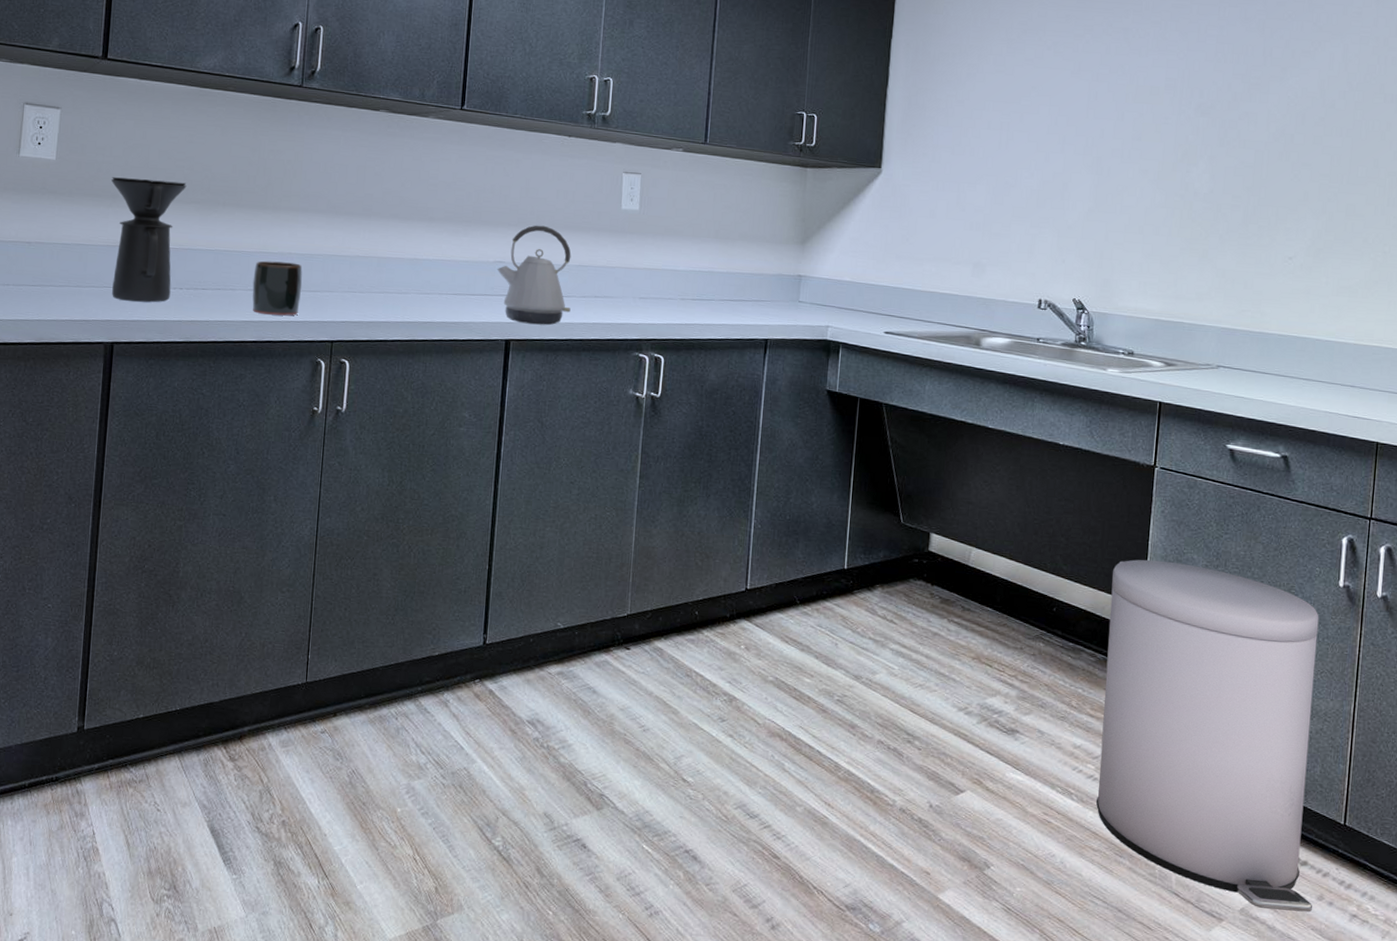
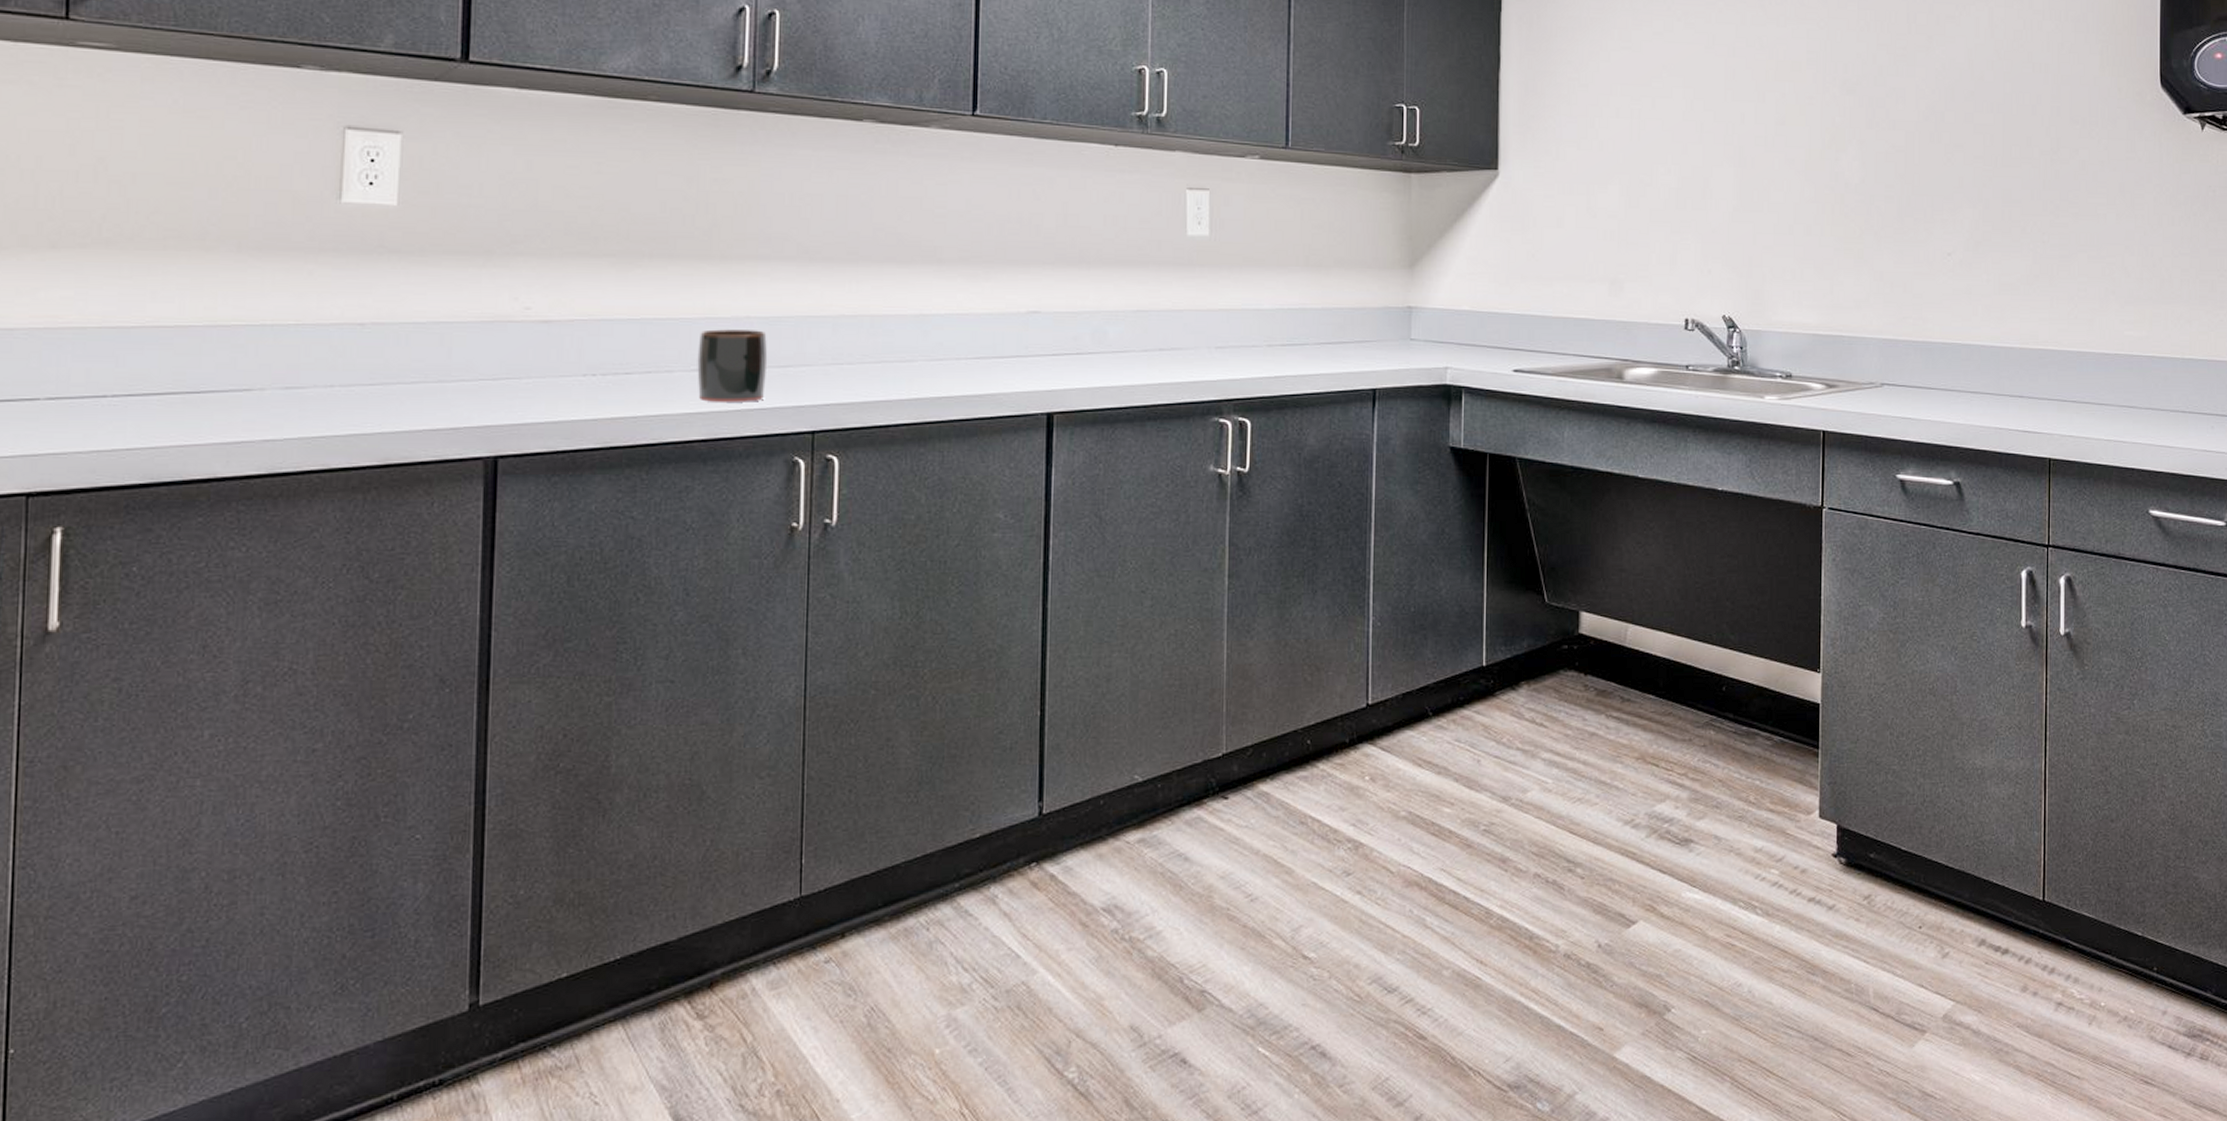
coffee maker: present [111,177,187,303] -> none [482,226,595,399]
kettle: present [497,225,571,326] -> none [1031,261,1129,391]
pedal bin: present [1096,559,1319,912] -> none [1783,617,2018,1011]

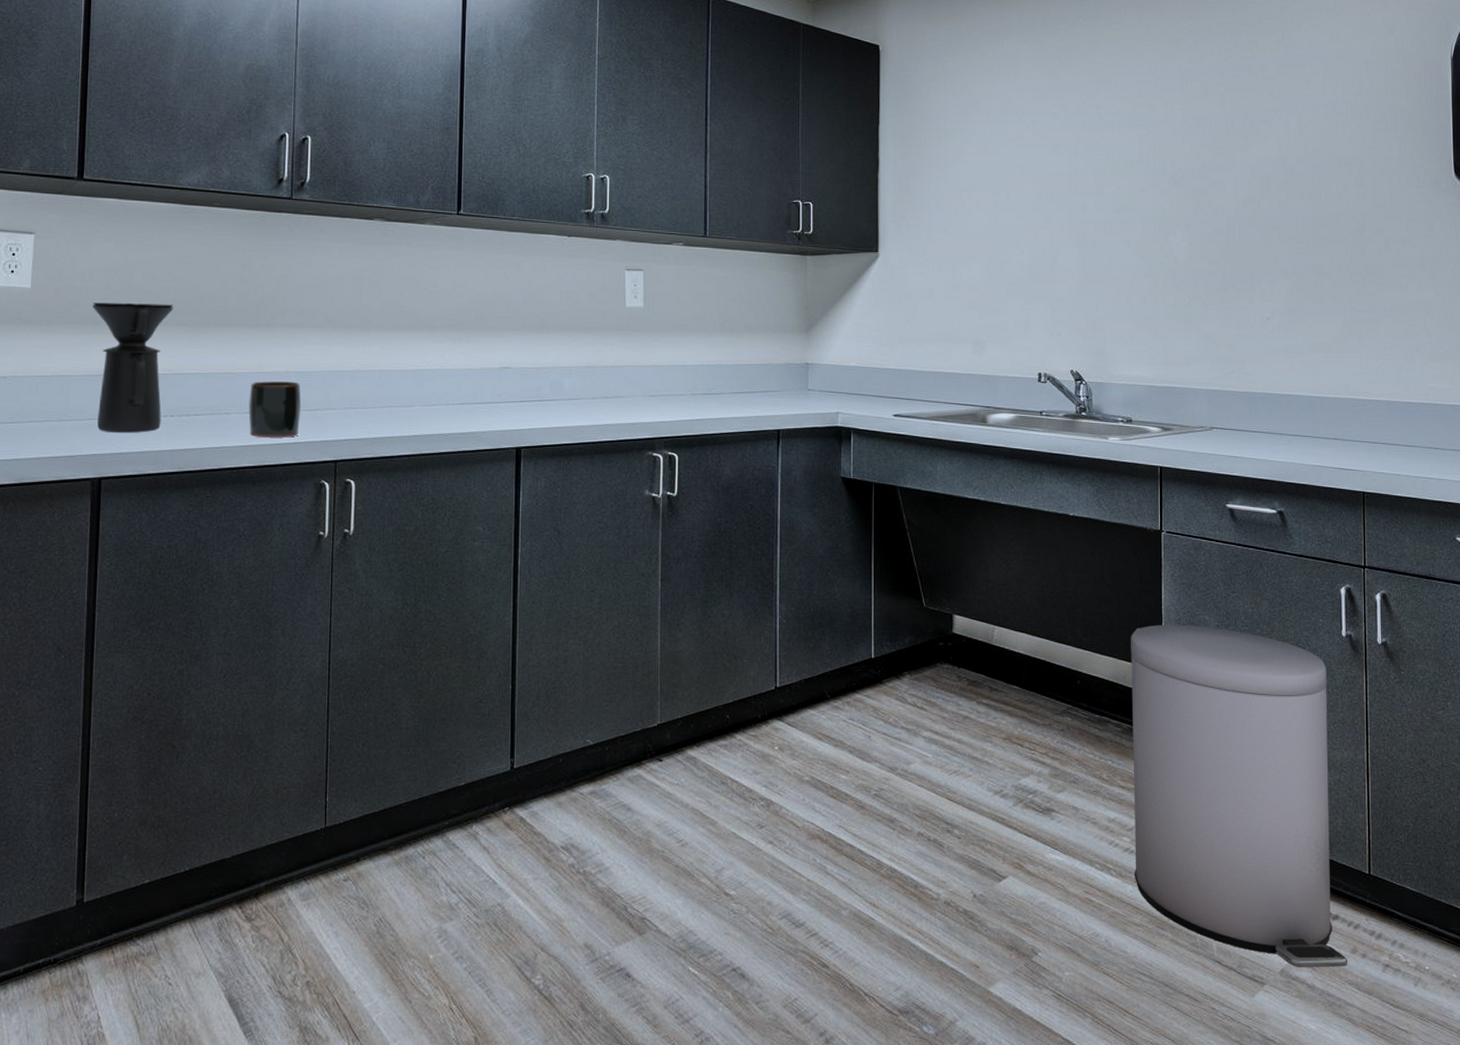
coffee maker: none [482,226,595,399] -> present [91,303,174,434]
pedal bin: none [1783,617,2018,1011] -> present [1131,624,1348,967]

